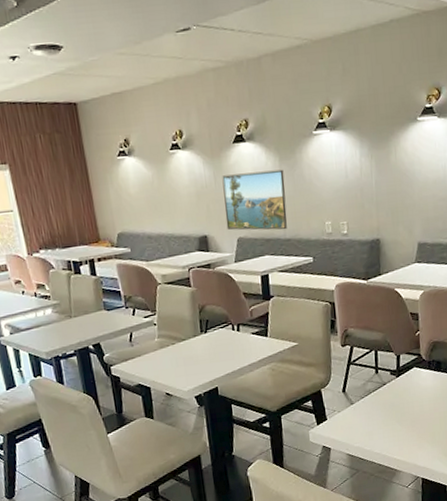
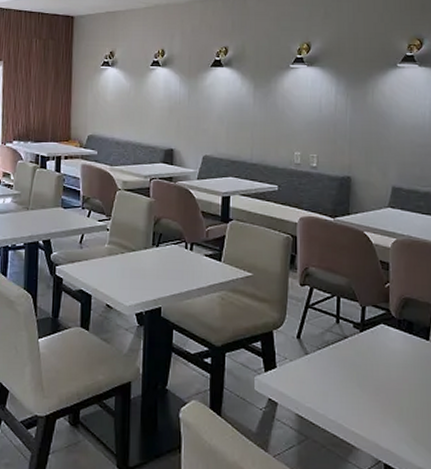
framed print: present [222,169,287,231] -> none [194,95,257,154]

